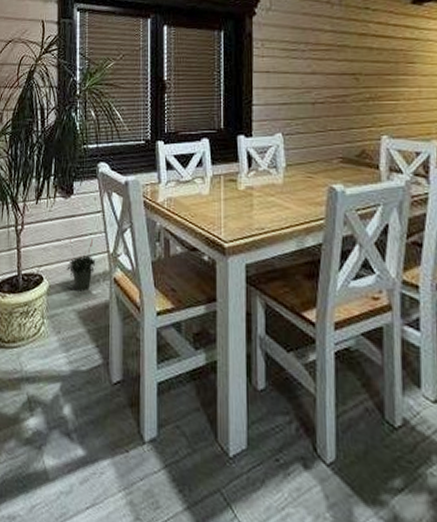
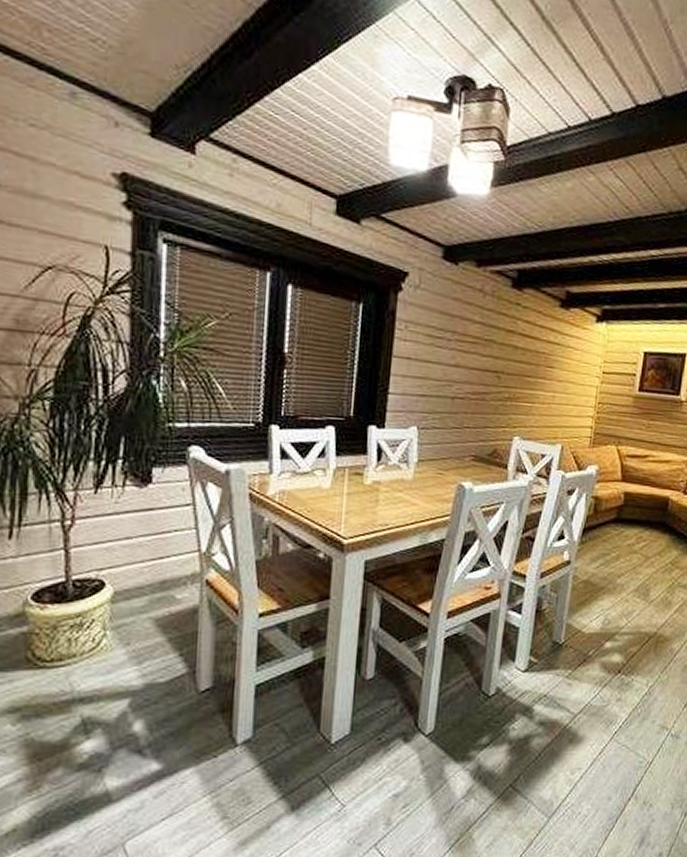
potted plant: present [67,238,96,292] -> none [141,535,182,597]

